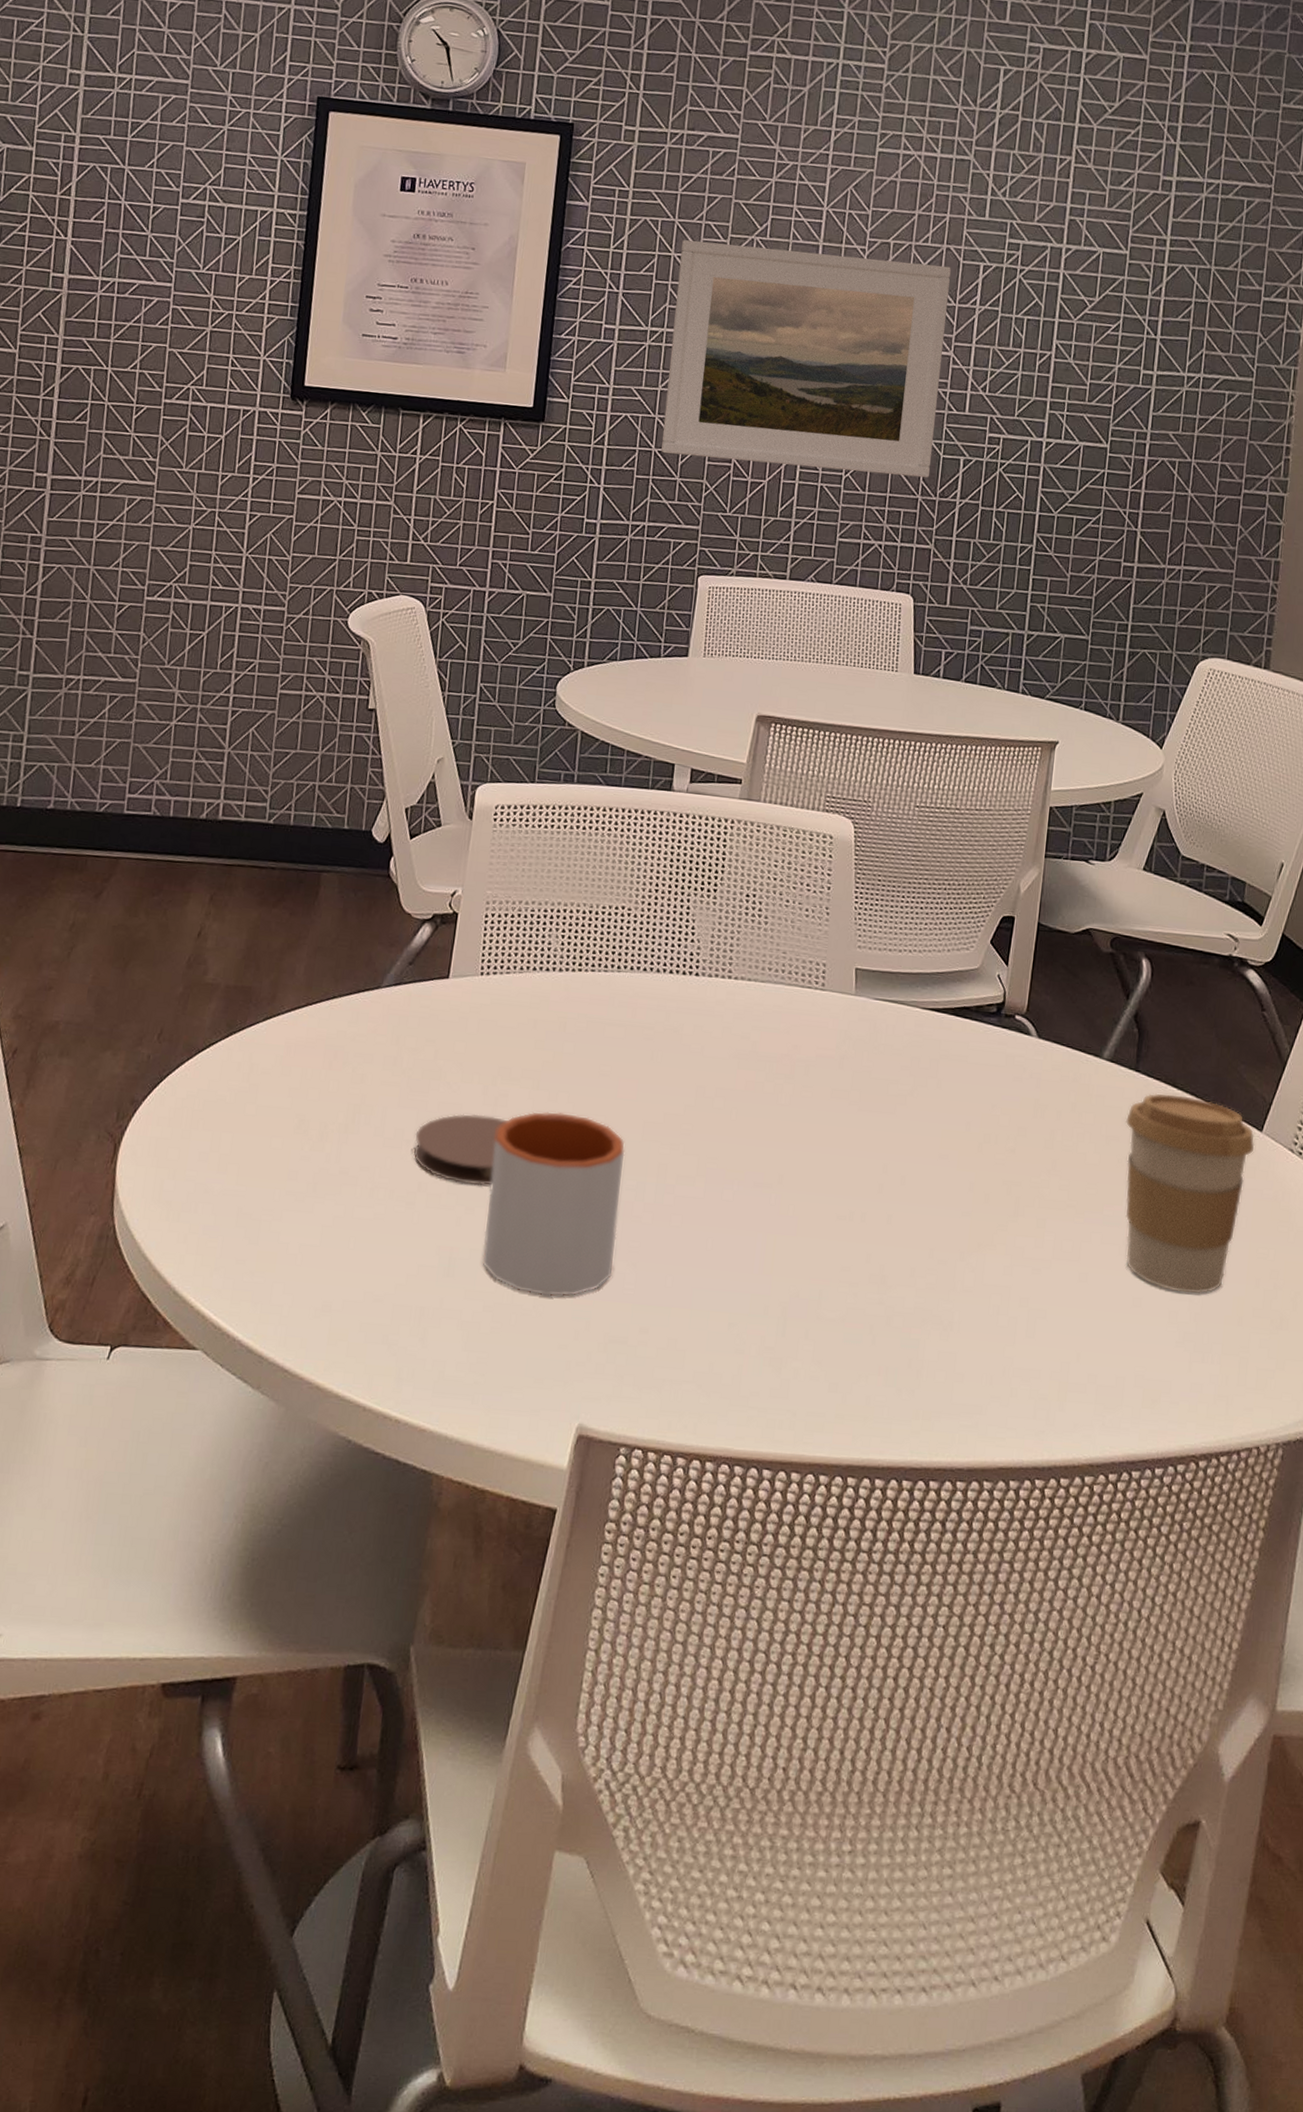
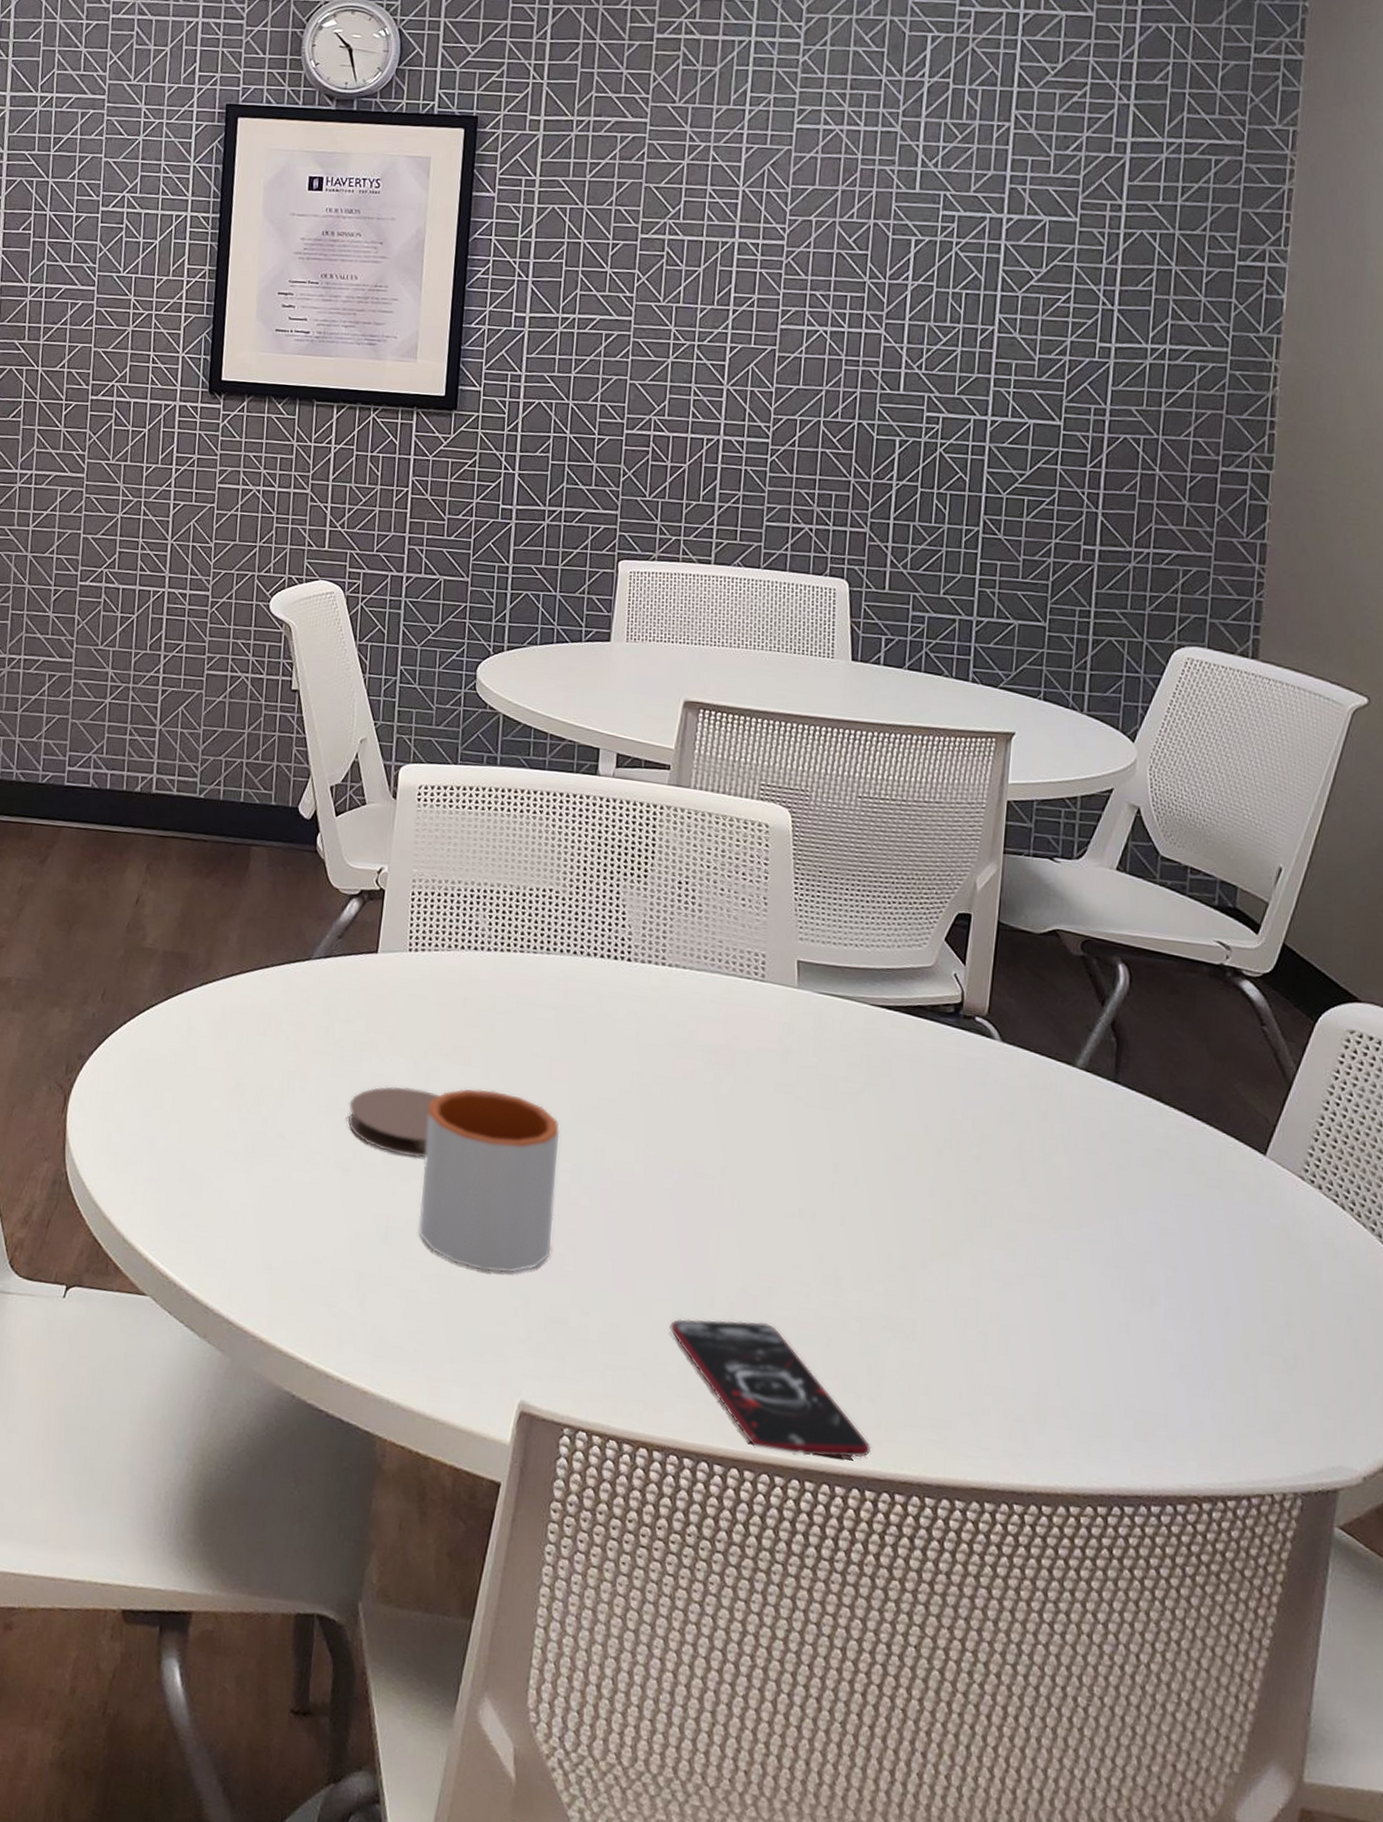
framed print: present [661,240,951,478] -> none [576,226,879,460]
smartphone: none [725,1324,910,1453] -> present [670,1318,872,1458]
coffee cup: present [1125,1093,1255,1294] -> none [1104,1107,1258,1325]

